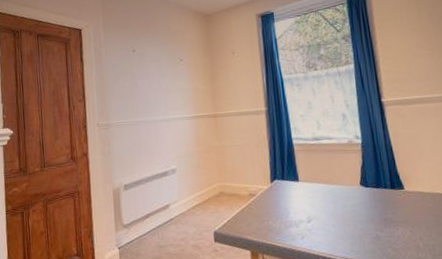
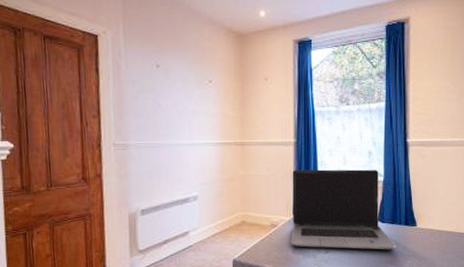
laptop computer: none [266,132,385,217] -> present [291,169,397,250]

